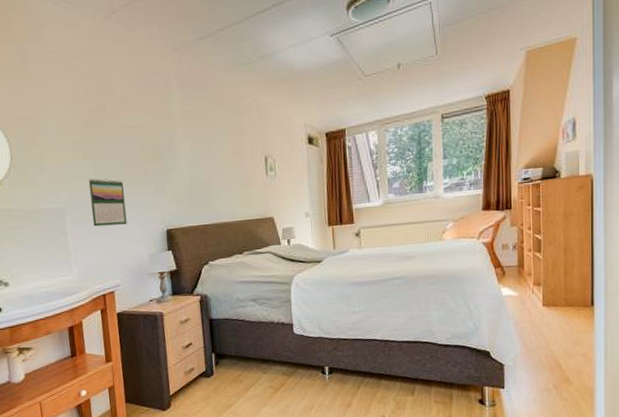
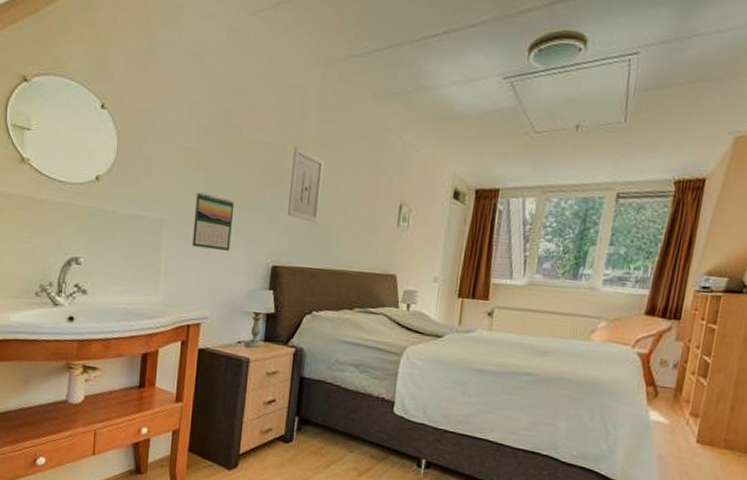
wall art: none [165,124,199,187] -> present [287,146,324,224]

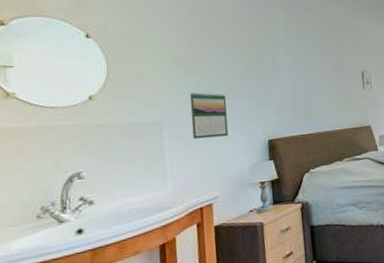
wall art: present [287,146,324,224] -> none [269,42,301,99]

